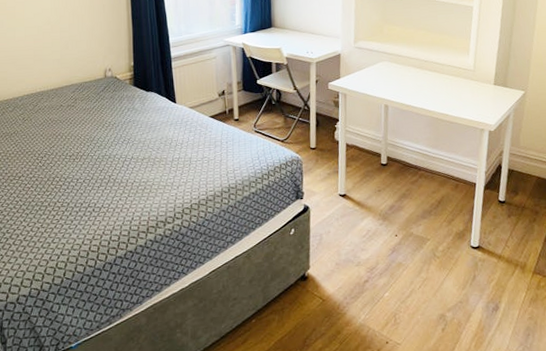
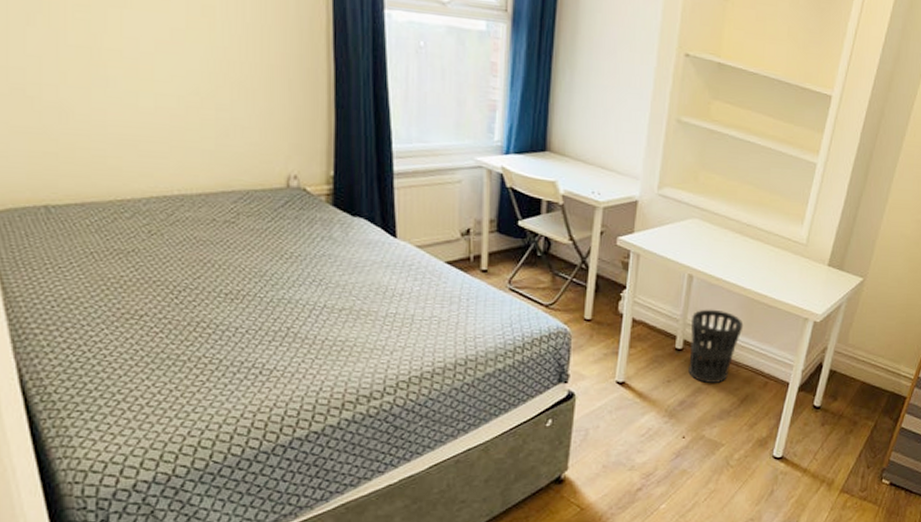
wastebasket: none [391,129,433,189] -> present [688,309,744,383]

